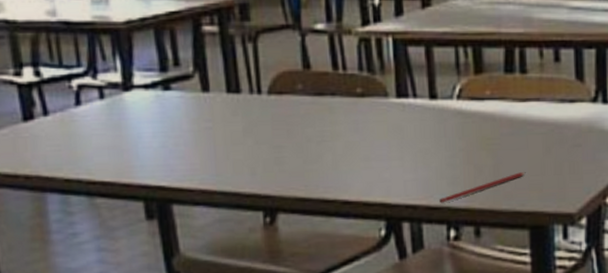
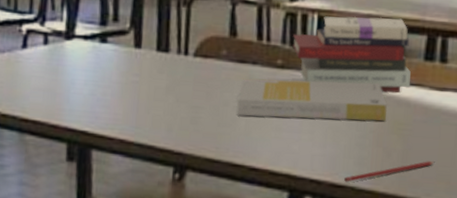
book: none [320,101,474,150] -> present [237,78,388,121]
books: none [369,33,494,110] -> present [292,16,412,93]

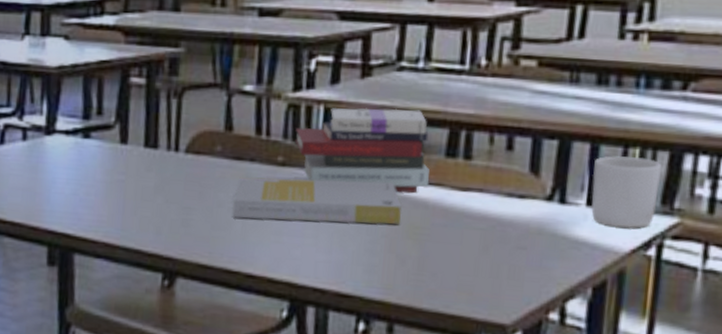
pencil: present [343,161,435,183] -> none [351,269,456,292]

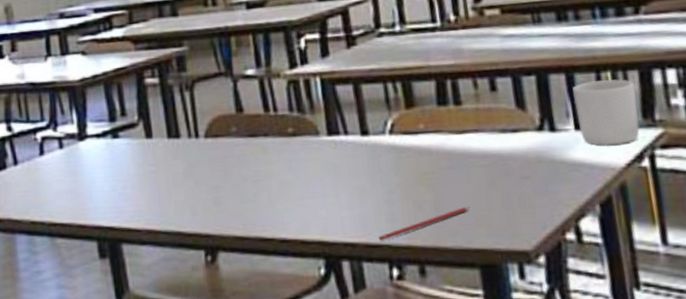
book: present [232,177,402,225] -> none [255,136,410,189]
books: present [295,108,430,193] -> none [299,68,429,145]
pencil: none [351,269,456,292] -> present [378,207,470,241]

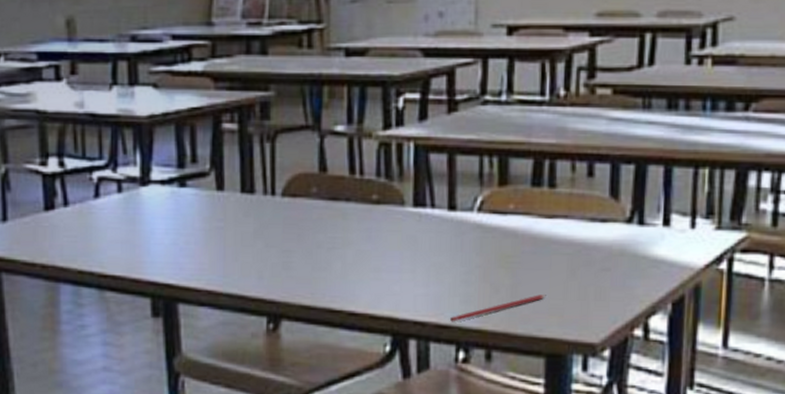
mug: present [572,79,640,145] -> none [667,177,729,244]

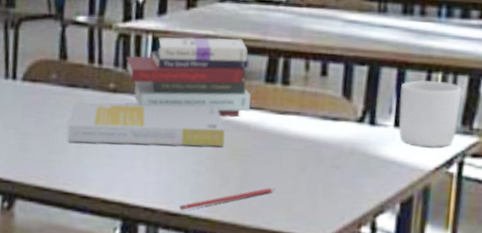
book: none [331,214,494,258] -> present [67,103,226,147]
books: none [388,141,518,224] -> present [125,37,251,117]
mug: none [667,177,729,244] -> present [398,80,462,147]

